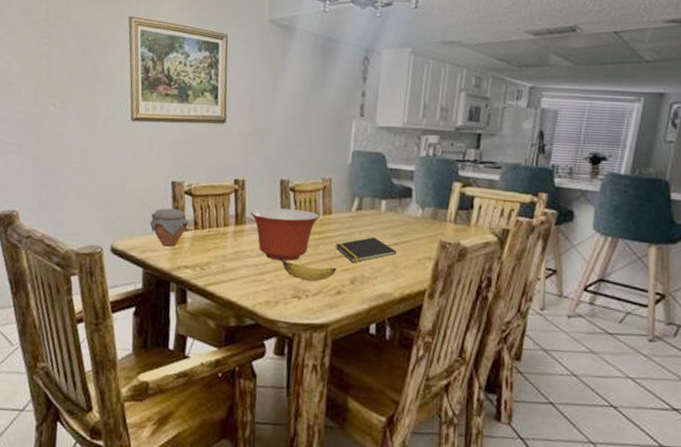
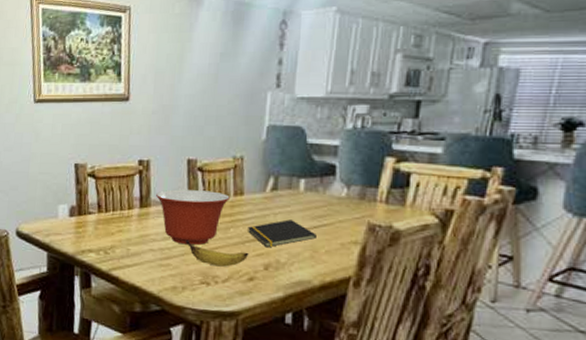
jar: present [149,208,189,247] -> none [53,191,92,231]

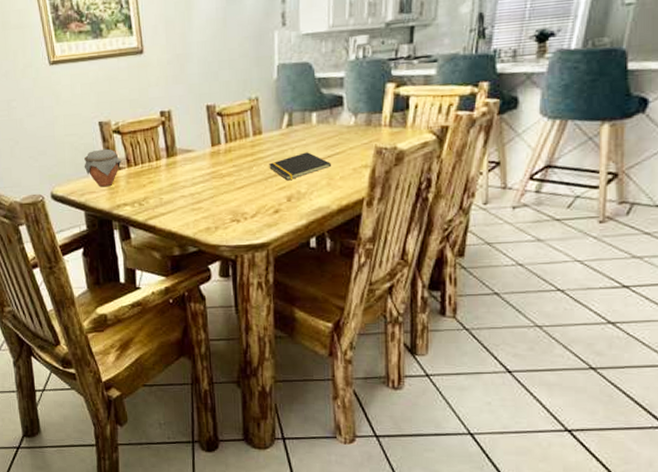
jar: none [53,191,92,231] -> present [84,148,122,187]
mixing bowl: present [156,189,230,246] -> none [181,133,250,188]
banana: present [185,239,249,267] -> none [213,182,273,204]

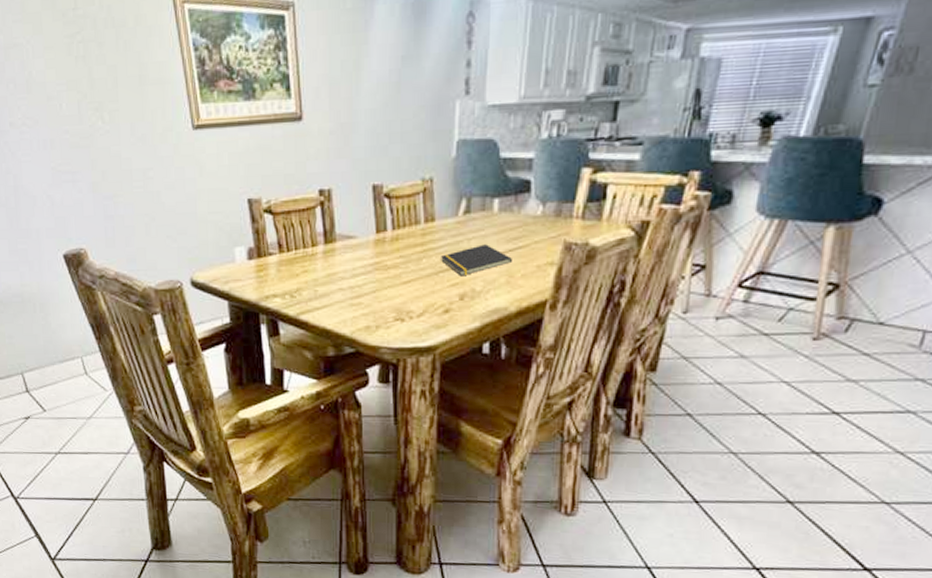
jar: present [84,148,122,187] -> none [229,230,272,275]

